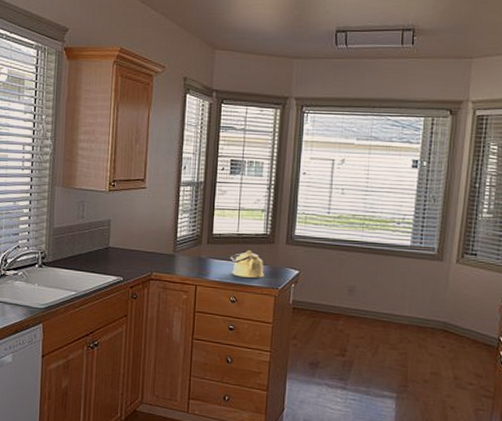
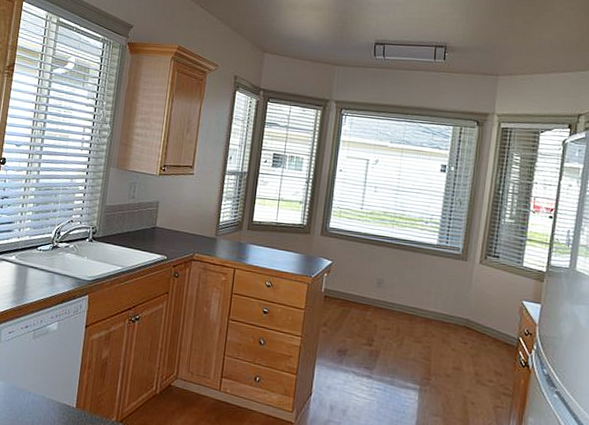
kettle: present [230,249,264,278] -> none [268,238,299,266]

